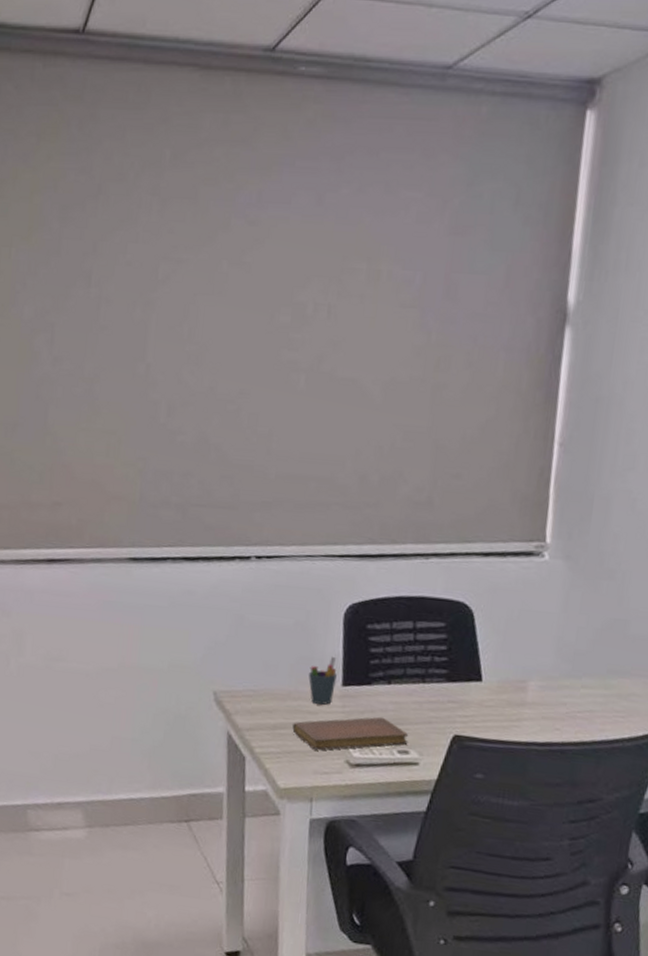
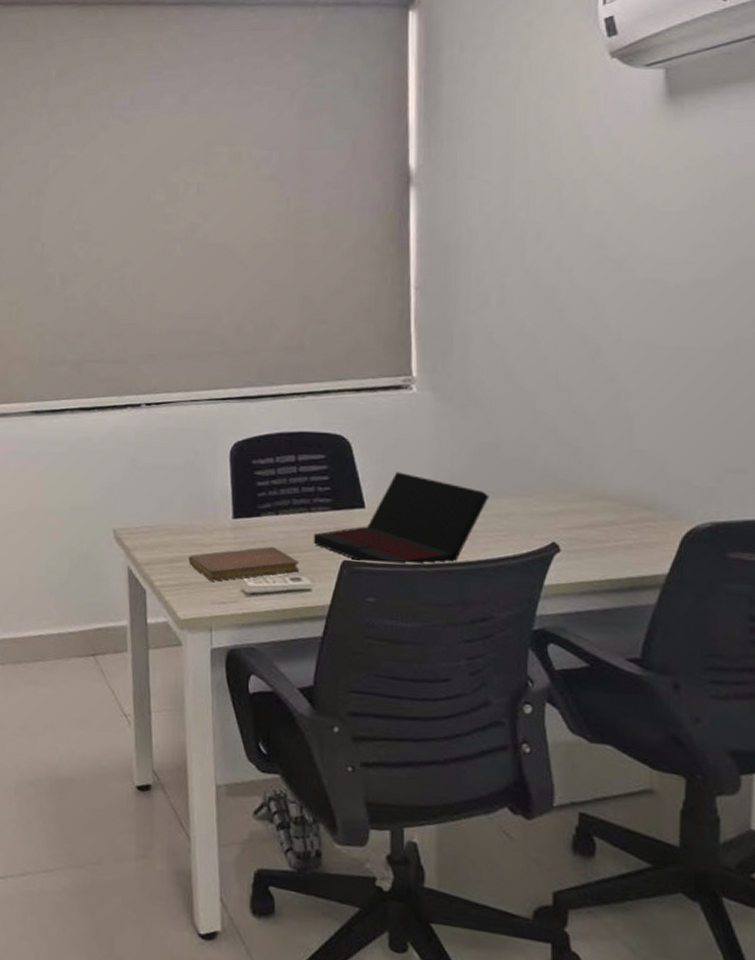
pen holder: present [308,657,337,705] -> none [200,492,227,537]
laptop: none [424,644,612,745] -> present [313,471,490,565]

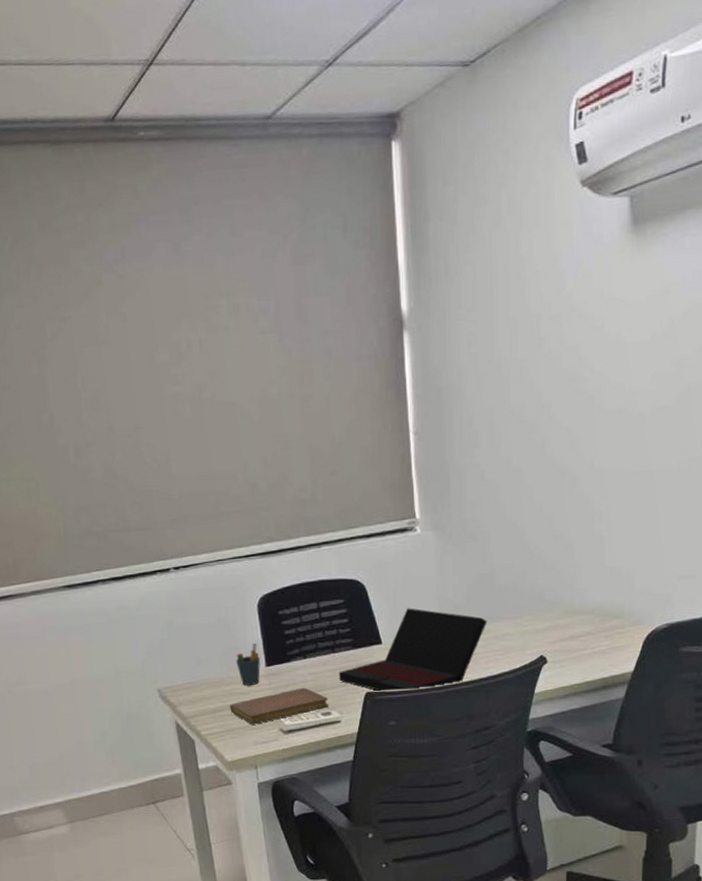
pen holder: none [200,492,227,537] -> present [235,643,260,685]

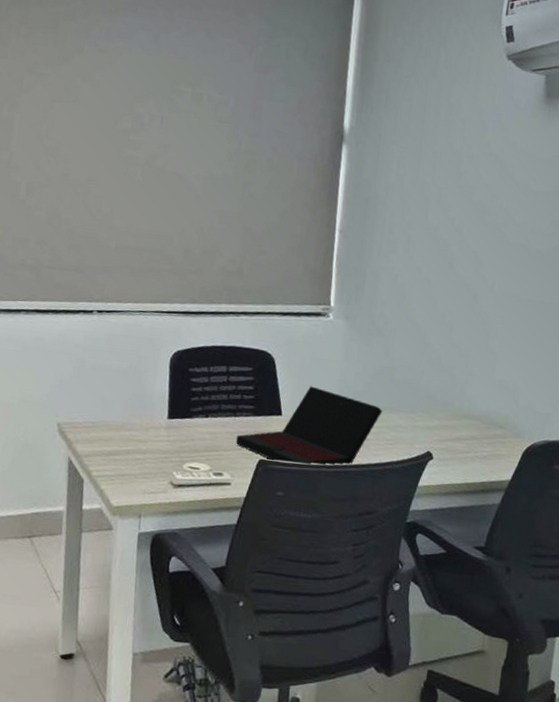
notebook: present [230,687,329,725] -> none [125,444,222,474]
pen holder: present [235,643,260,685] -> none [139,395,164,435]

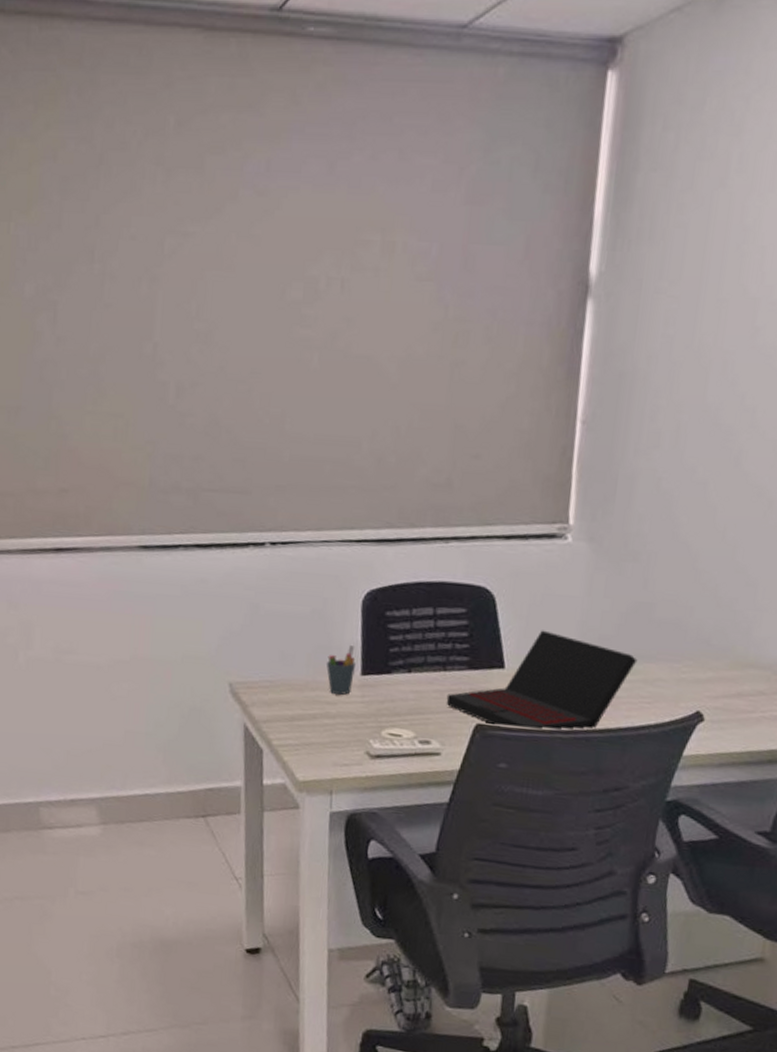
pen holder: none [139,395,164,435] -> present [326,645,356,695]

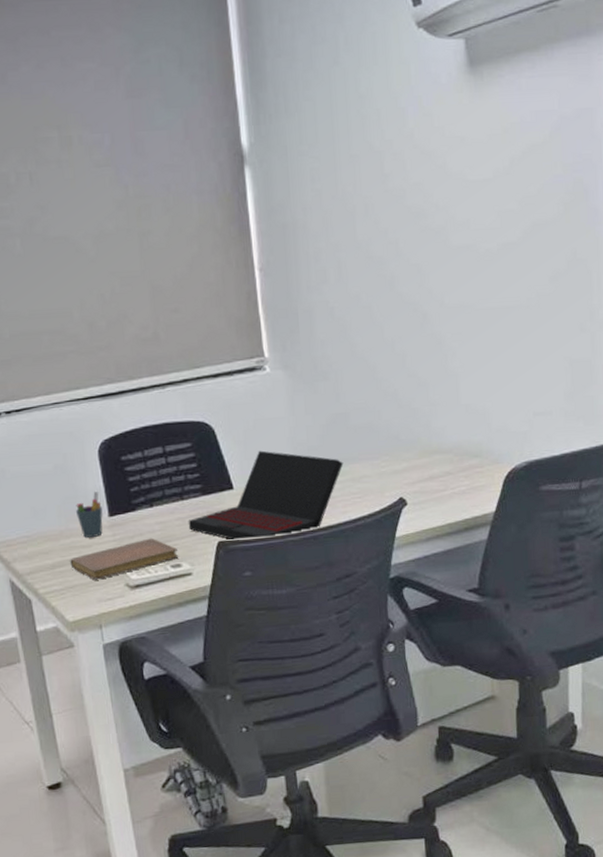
notebook: none [310,706,430,742] -> present [70,538,179,580]

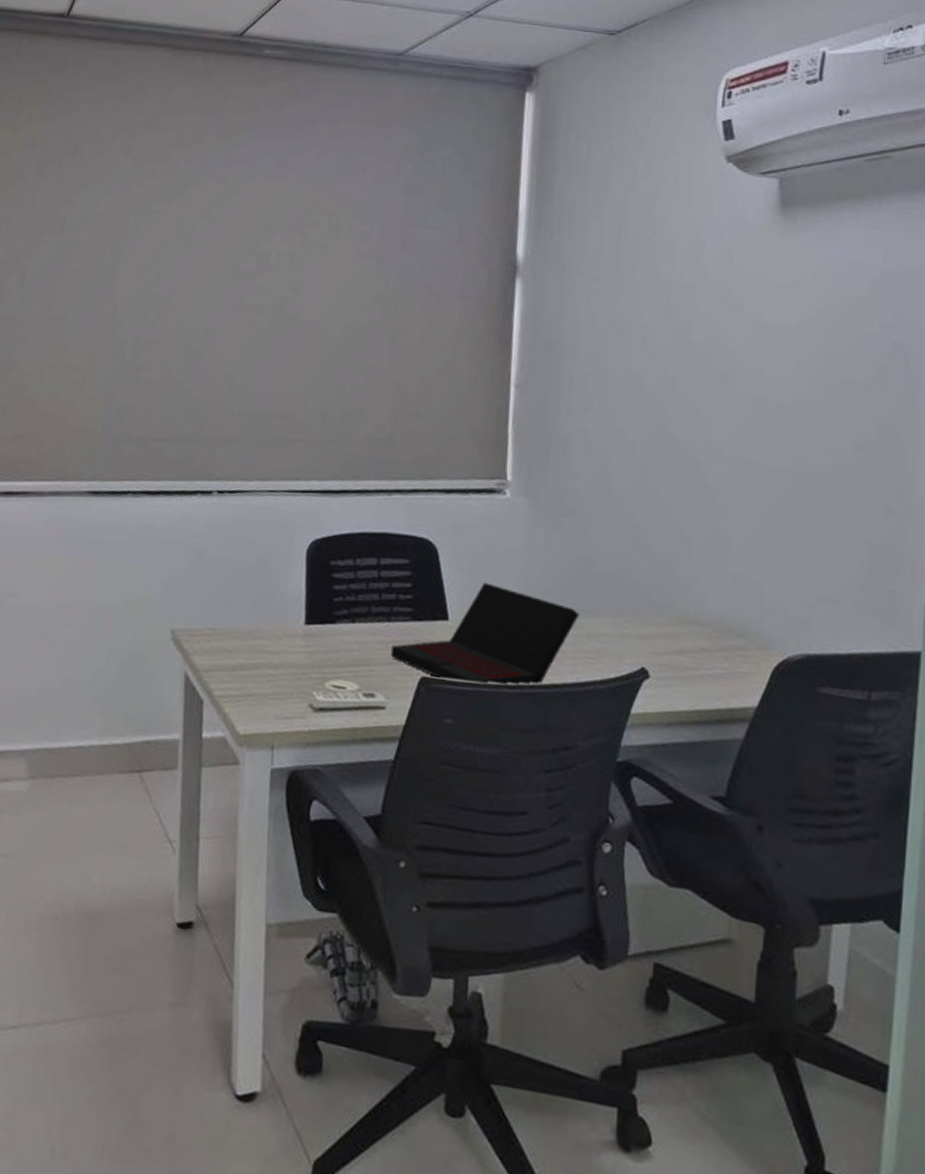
notebook: present [70,538,179,580] -> none [253,657,374,694]
pen holder: present [75,492,103,538] -> none [269,594,300,645]

